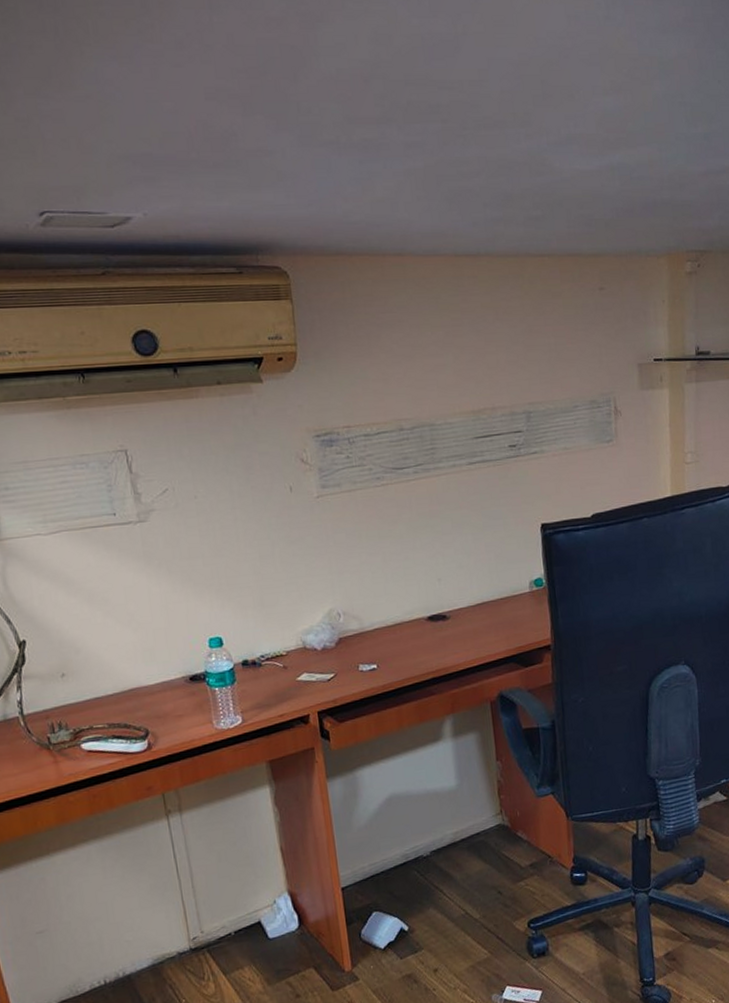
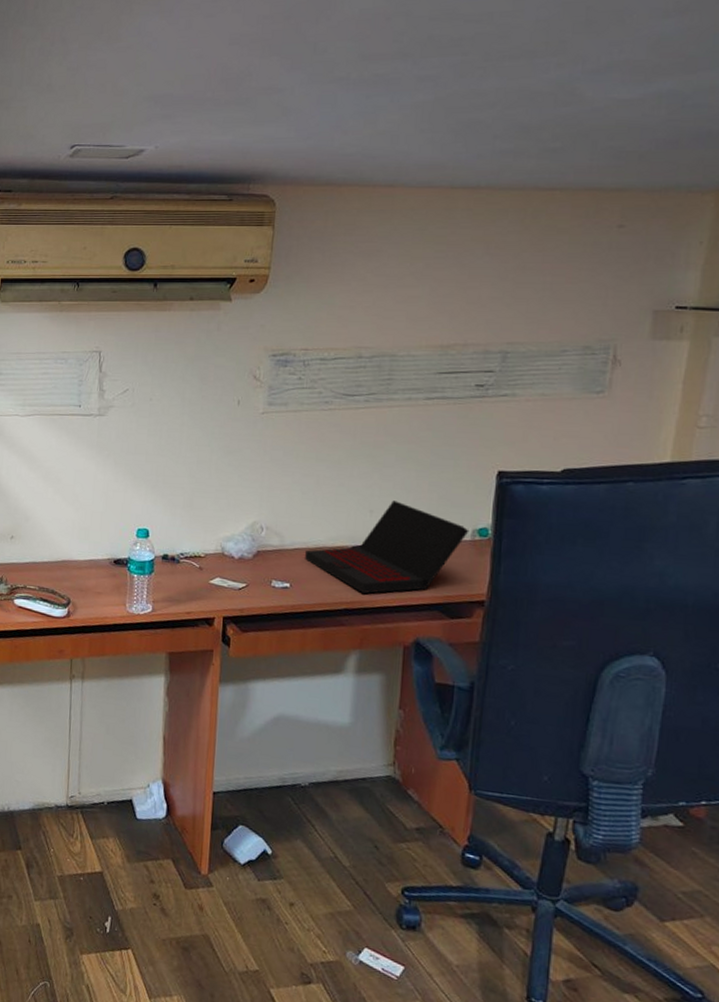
laptop: none [386,566,527,660] -> present [305,500,469,594]

